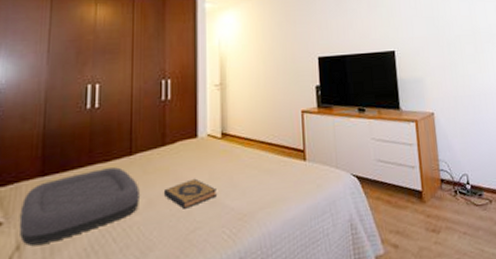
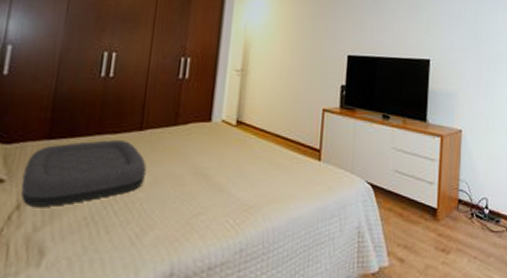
hardback book: present [163,178,216,209] -> none [169,163,225,192]

